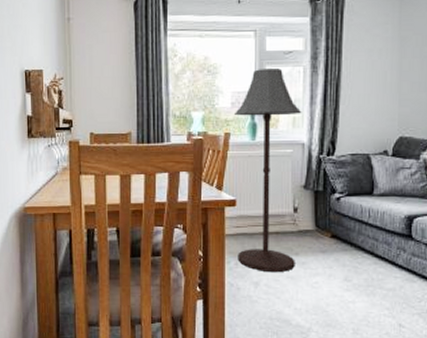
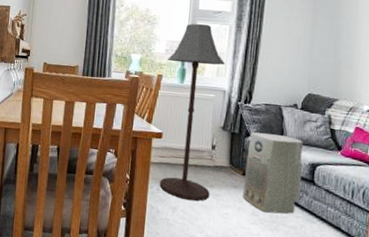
air purifier: none [332,187,399,276] -> present [242,132,303,214]

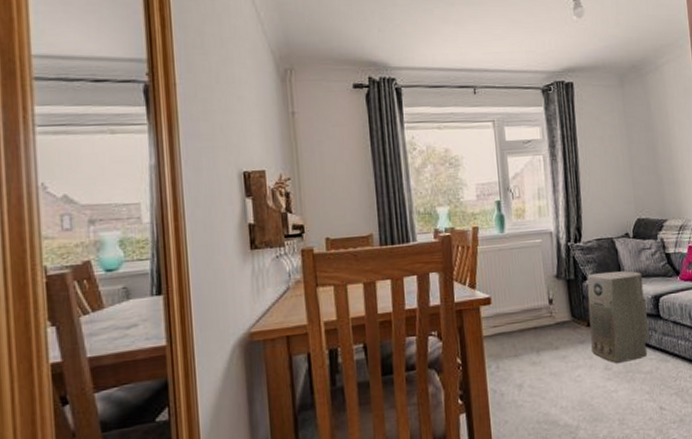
floor lamp: present [159,23,226,201] -> none [481,157,557,372]

